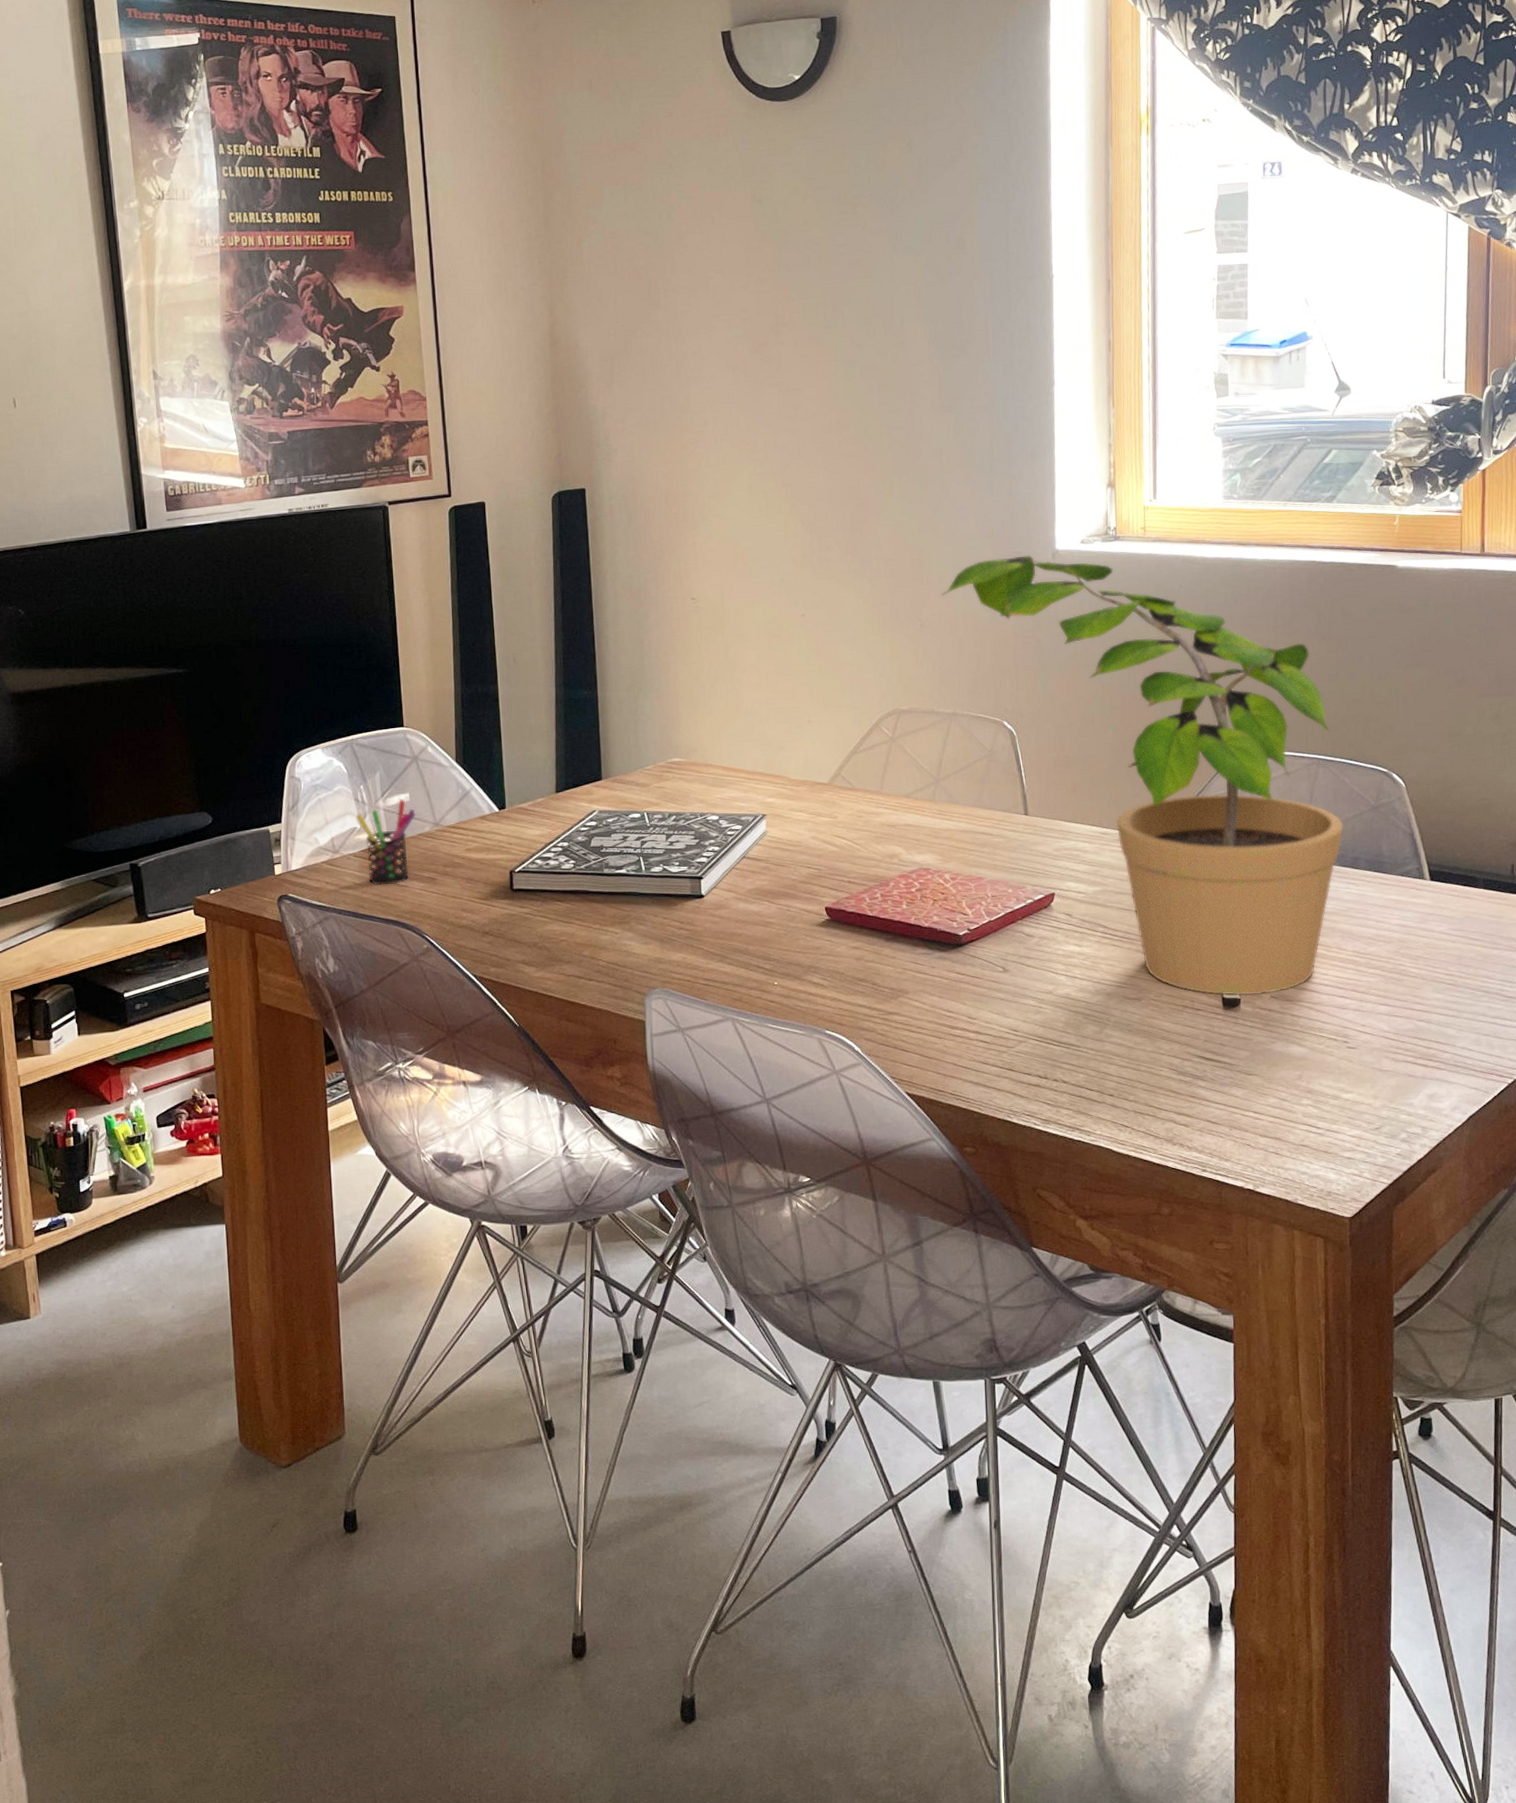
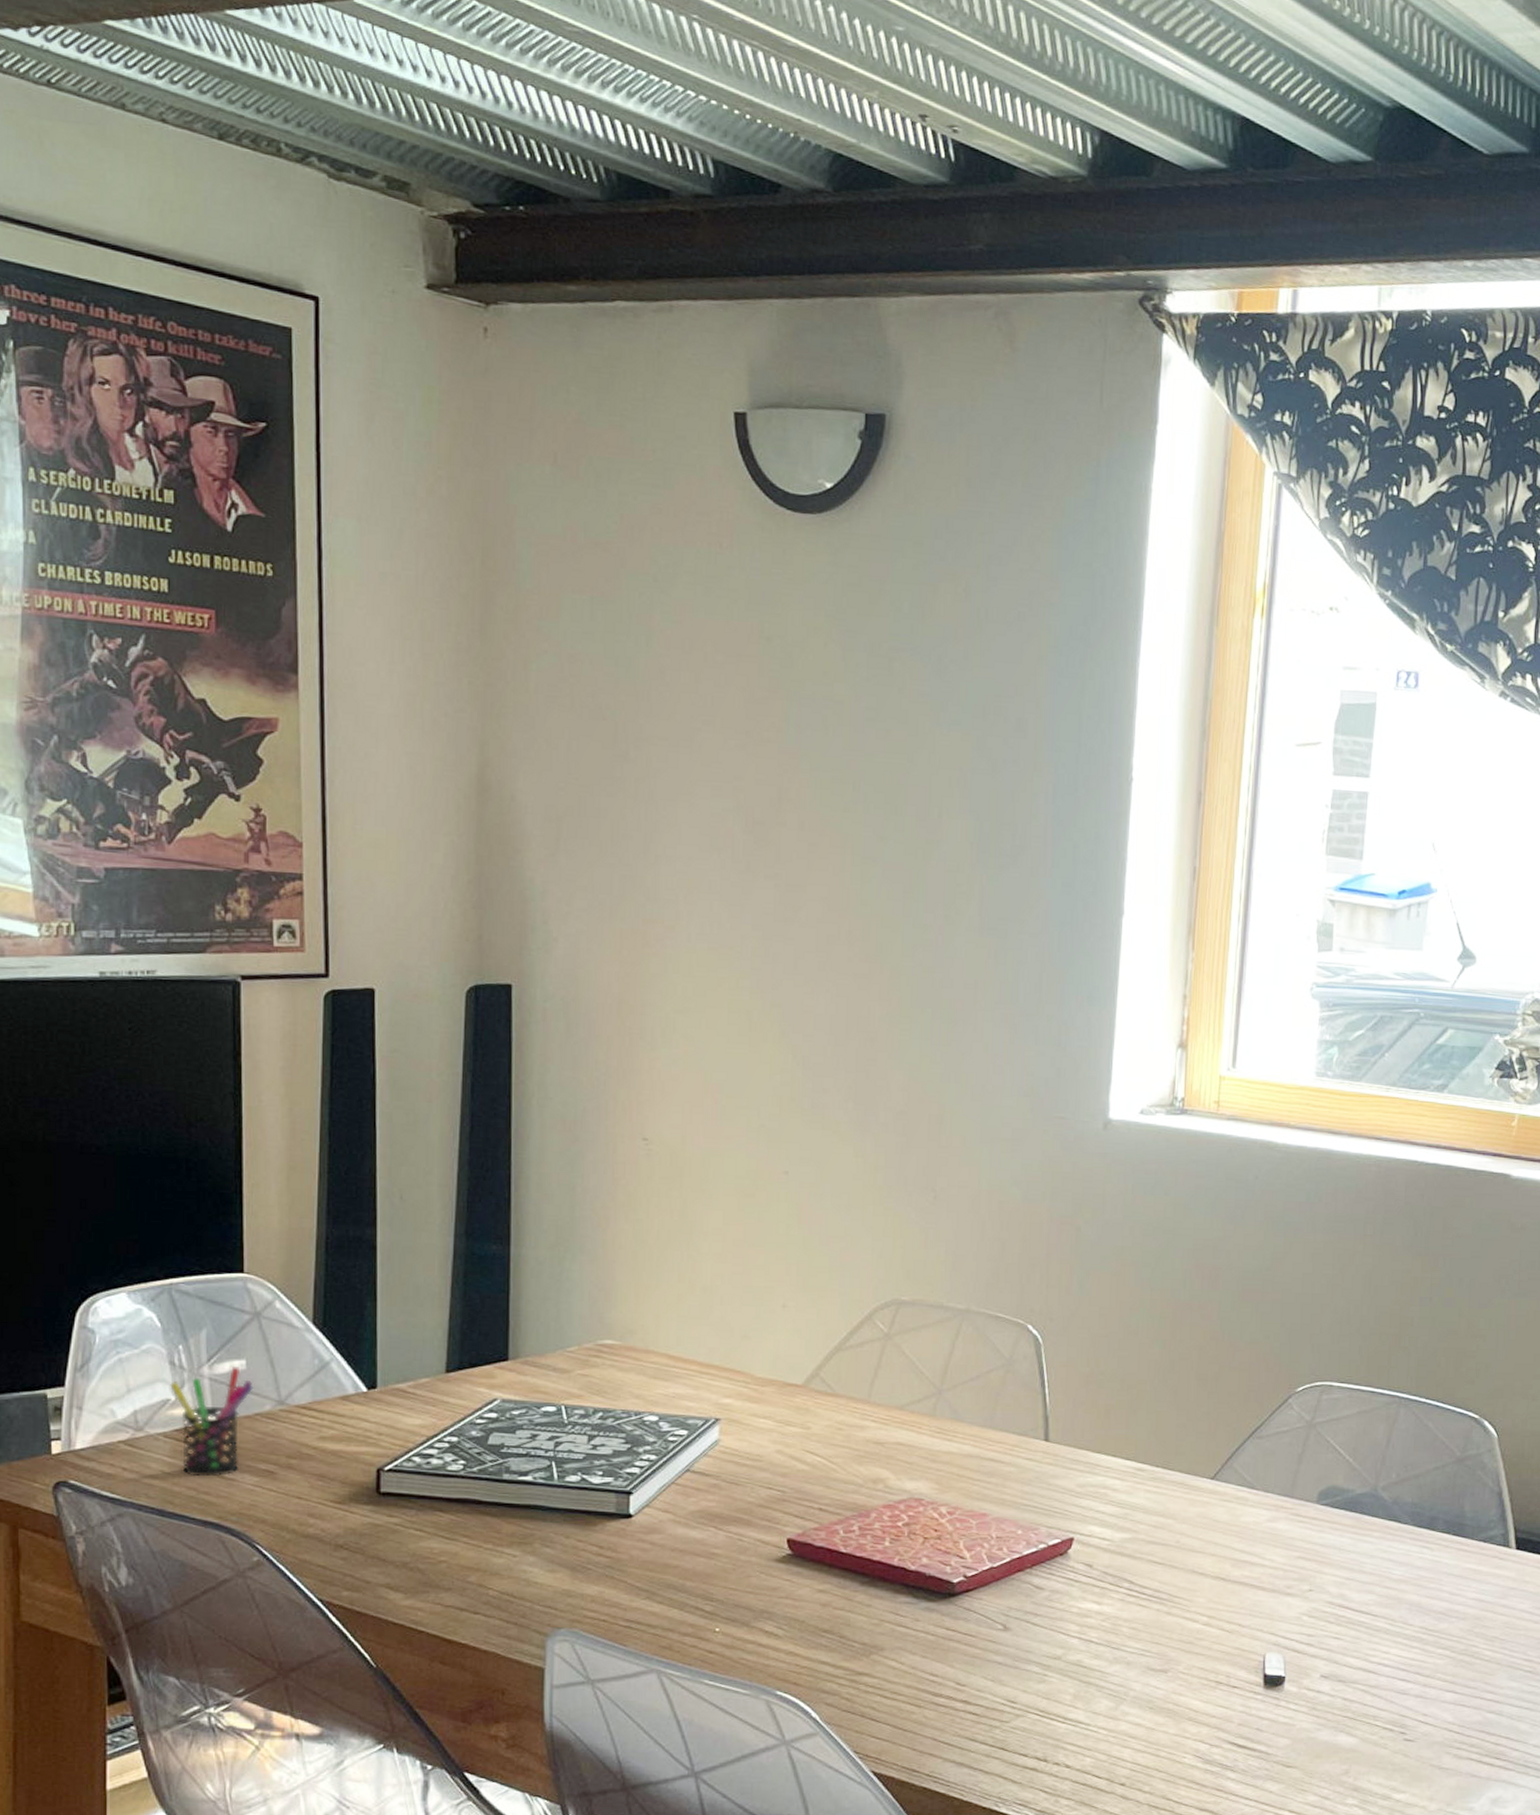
potted plant: present [941,554,1343,996] -> none [962,1121,1422,1673]

